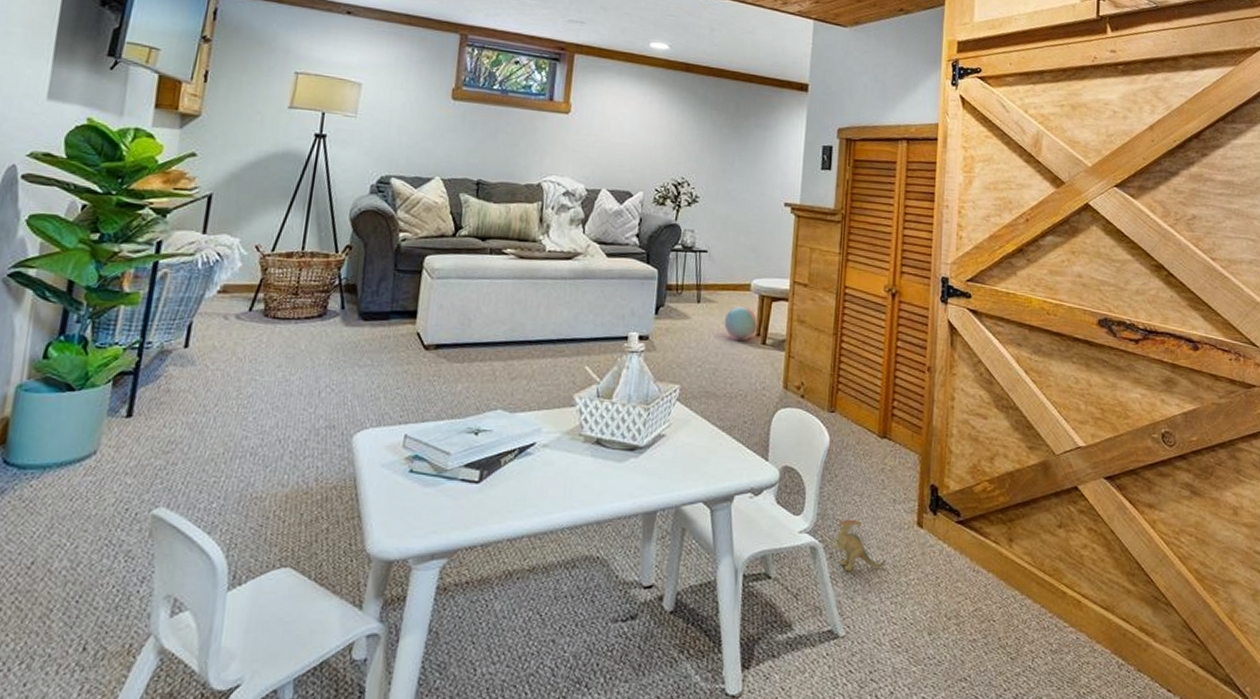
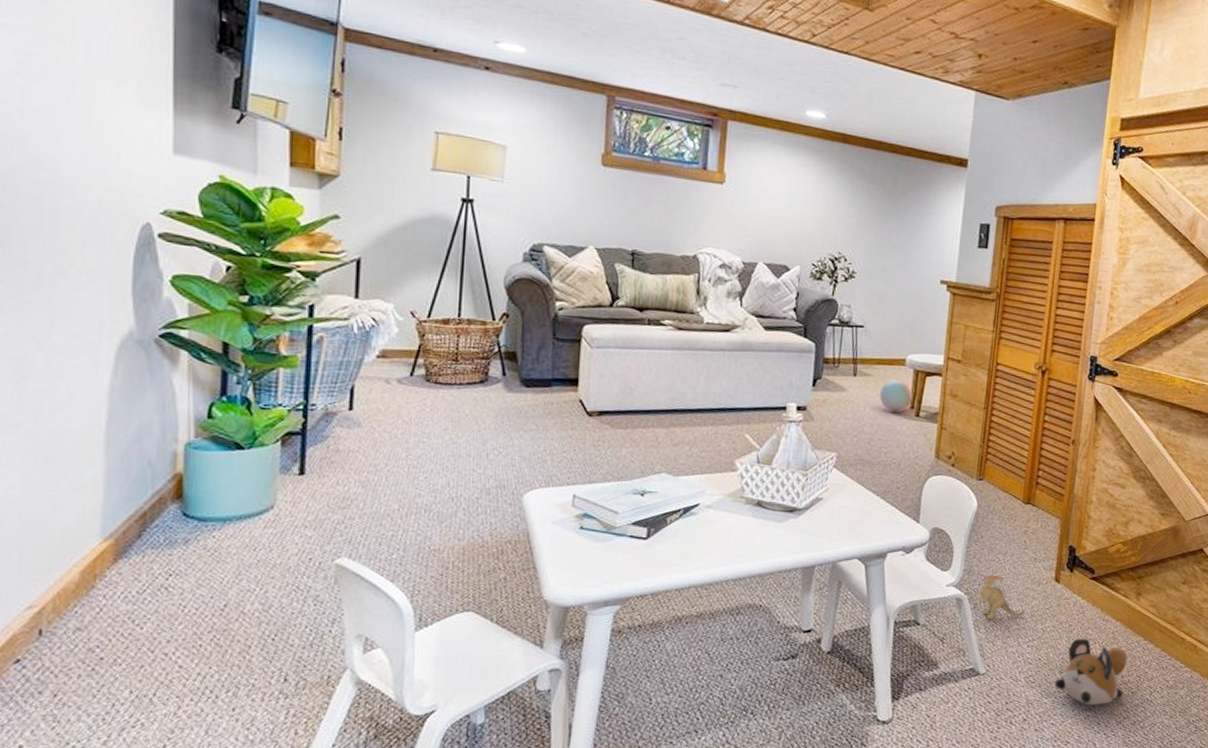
plush toy: none [923,592,1004,675] -> present [1054,638,1128,705]

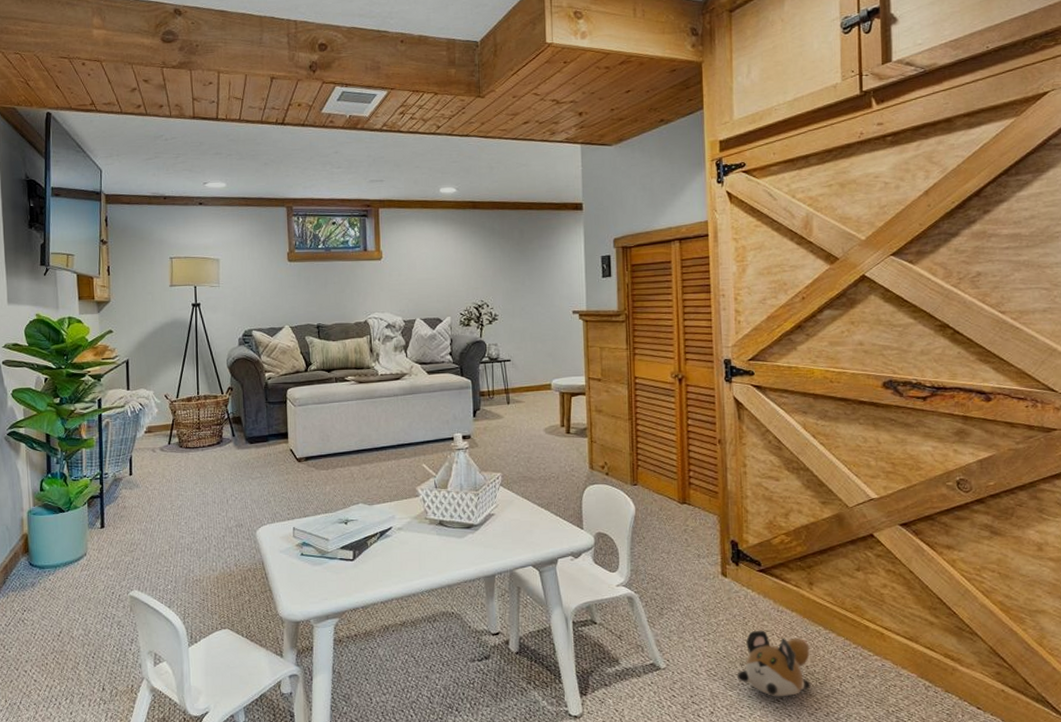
ball: present [879,379,913,413] -> none [532,402,561,432]
toy dinosaur: present [975,575,1026,620] -> none [645,574,697,616]

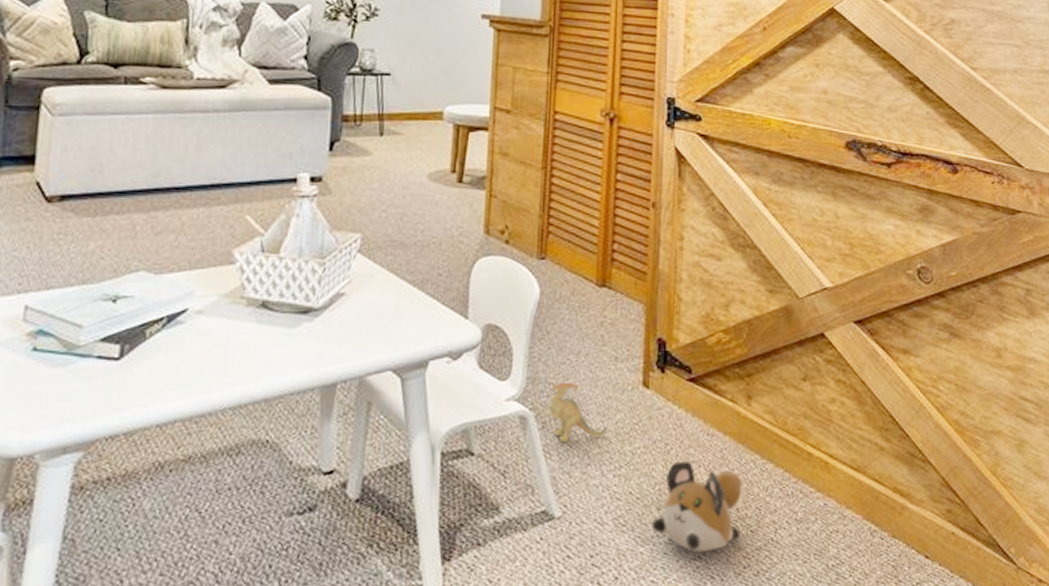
toy dinosaur: none [645,574,697,616] -> present [544,383,608,443]

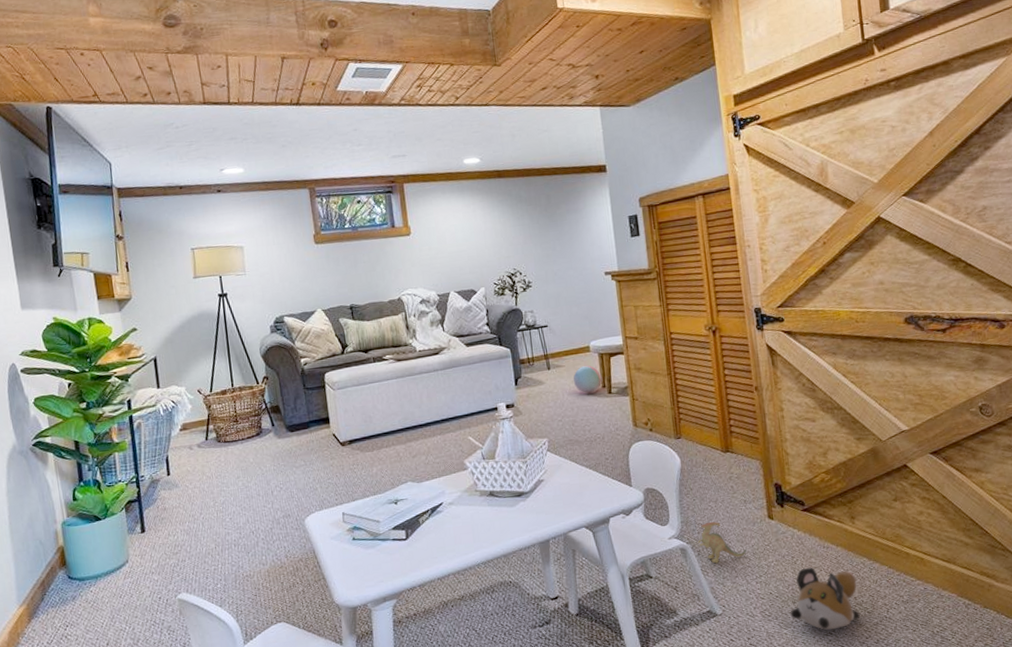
ball: none [412,137,453,179] -> present [573,365,602,394]

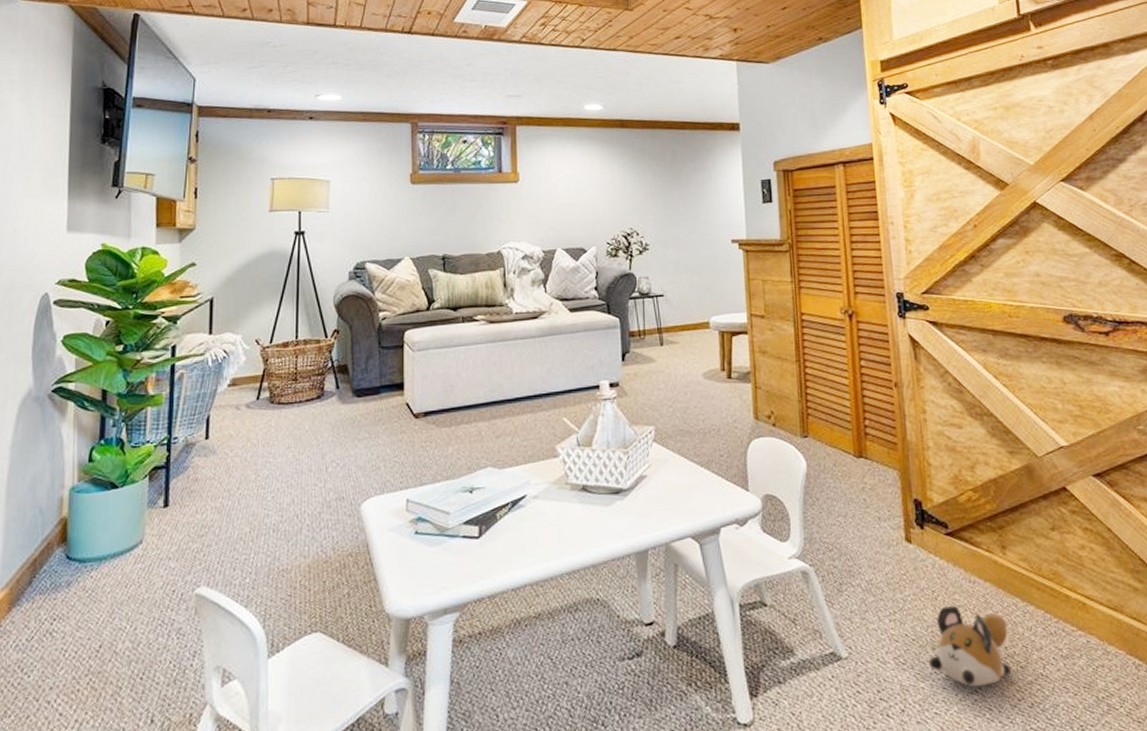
ball: present [573,365,602,394] -> none [688,343,722,377]
toy dinosaur: present [697,522,747,564] -> none [821,541,880,593]

